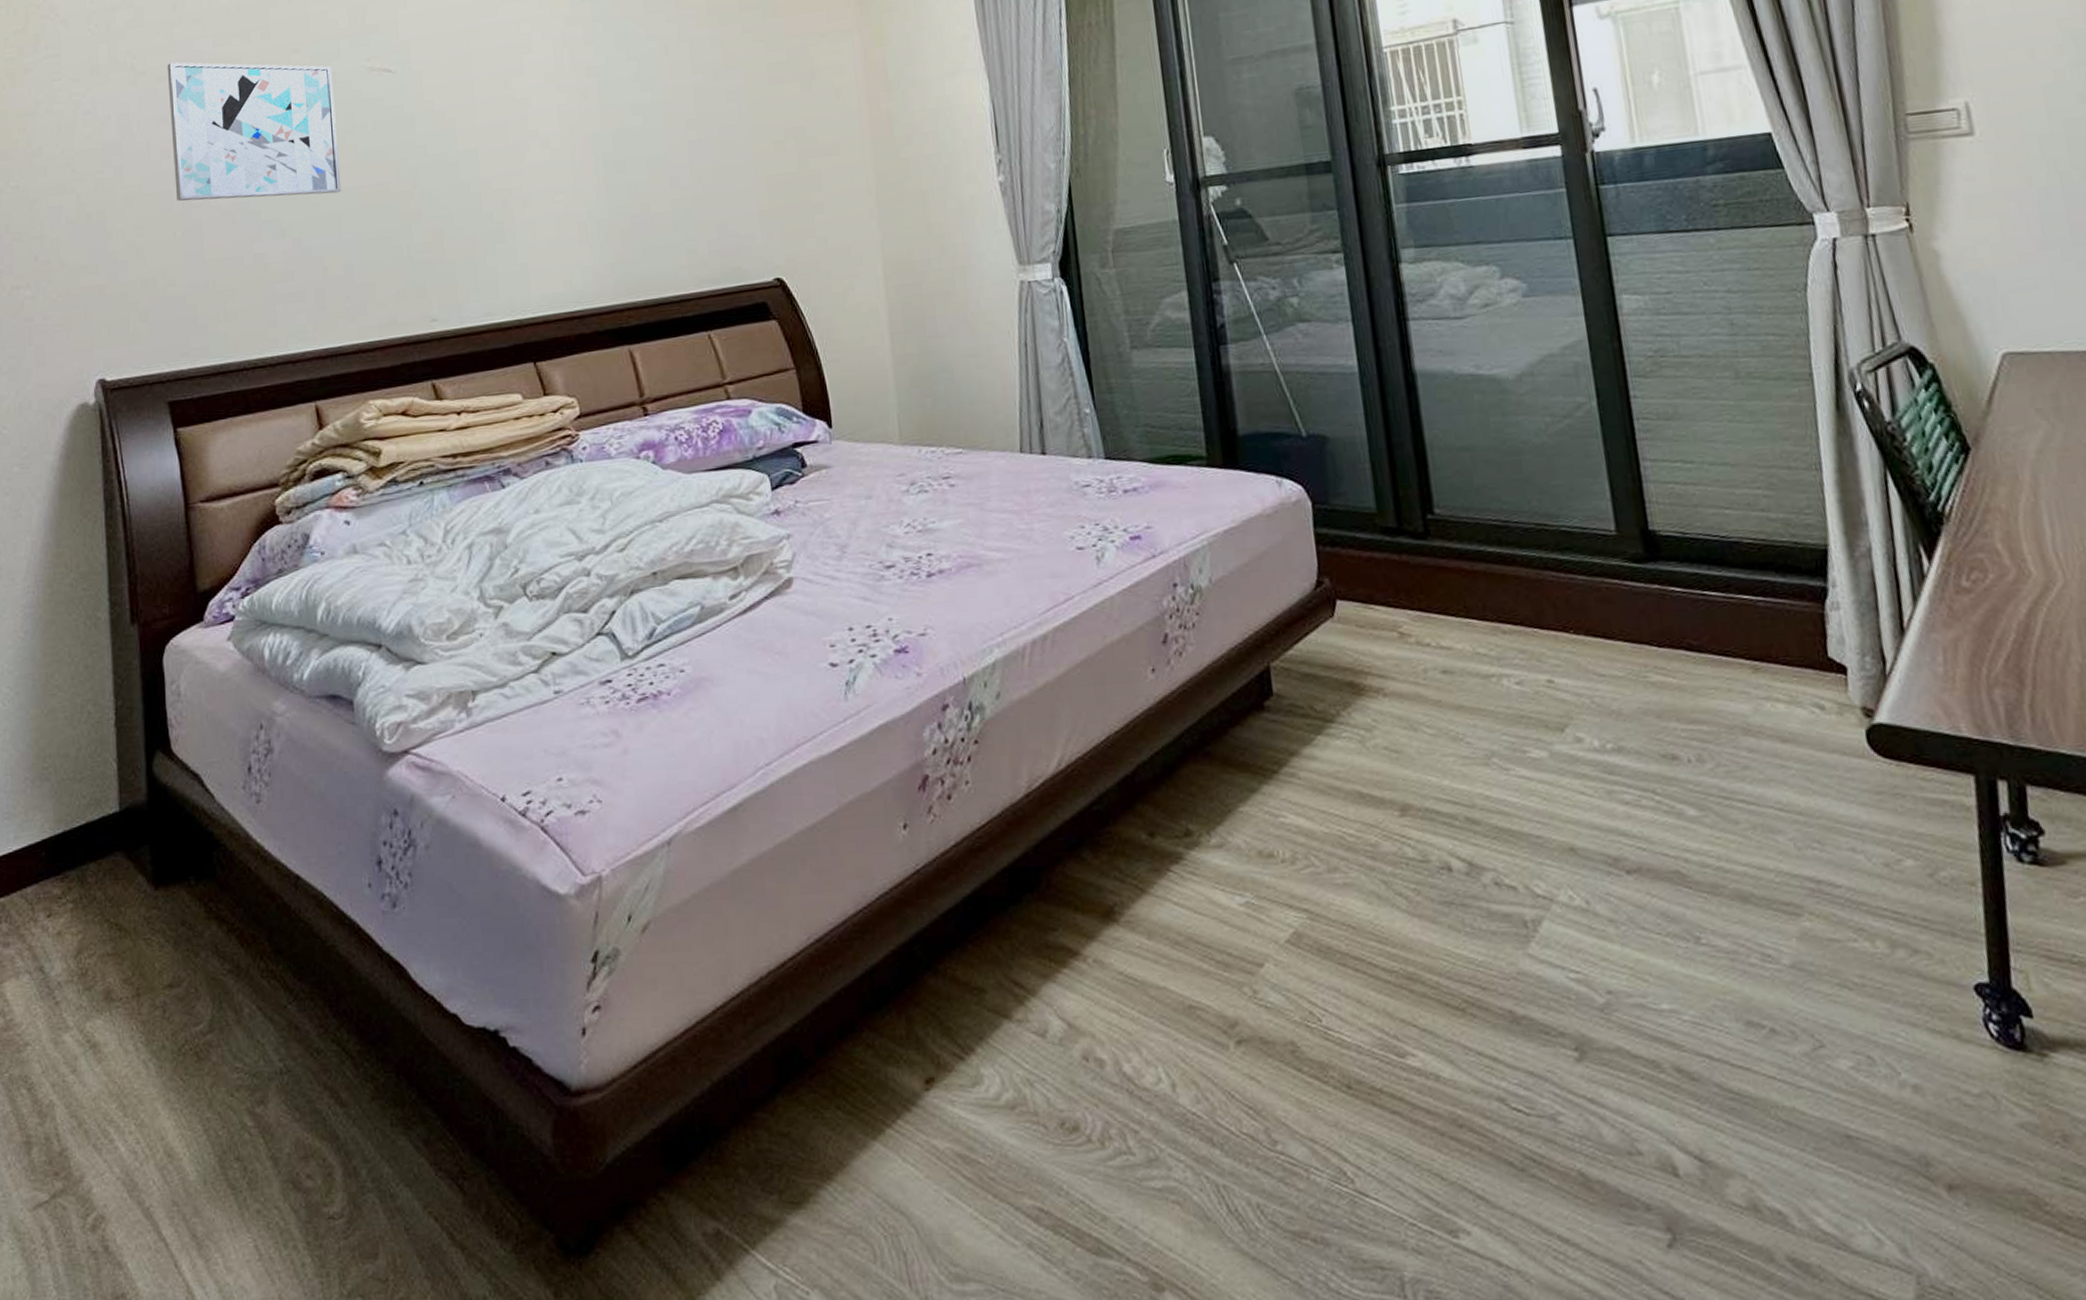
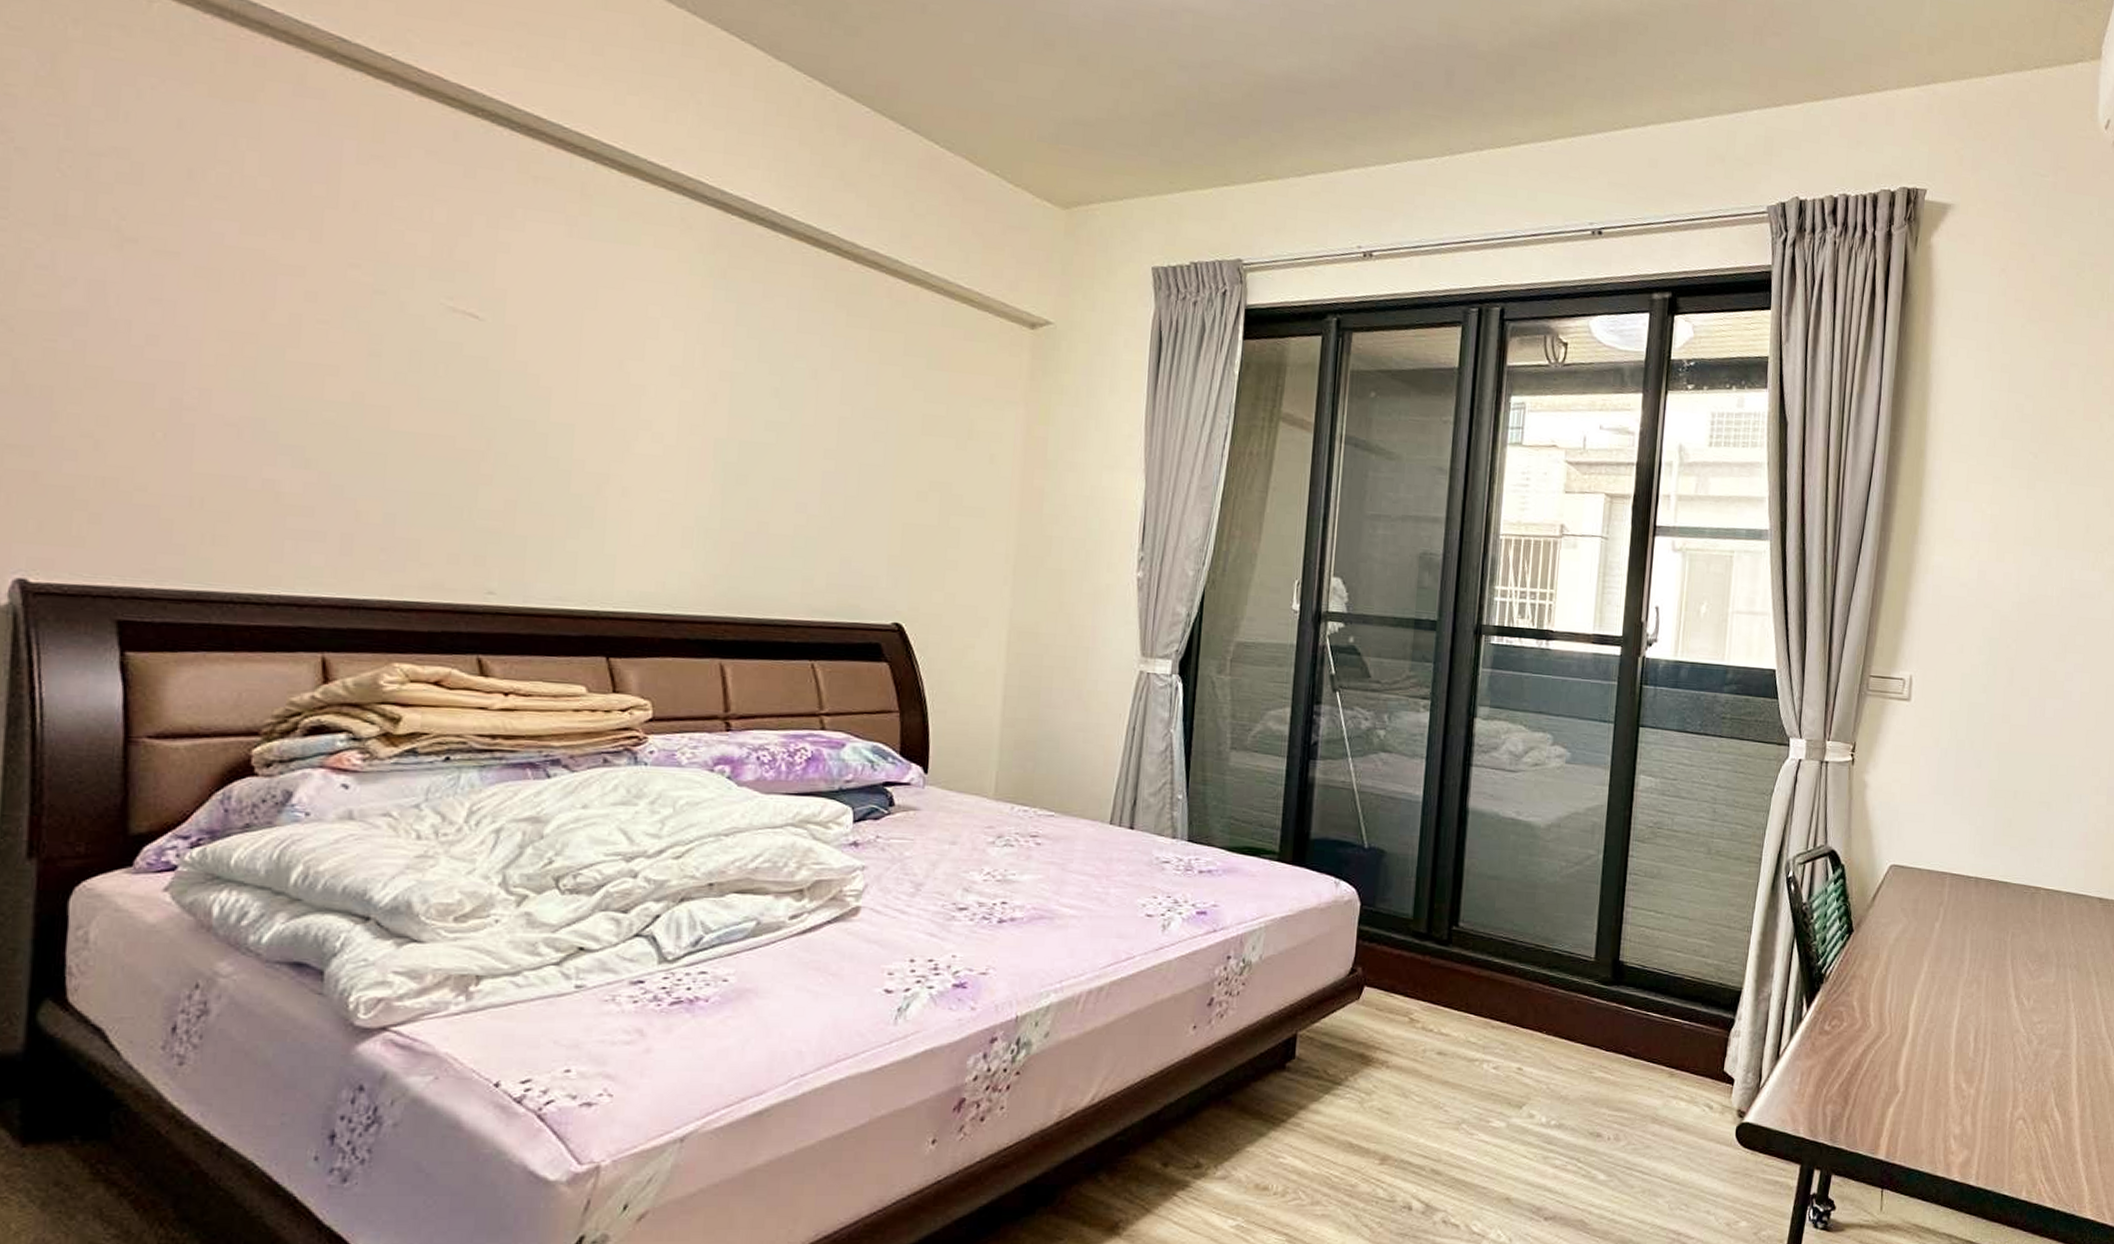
wall art: present [167,62,341,201] -> none [161,236,400,434]

